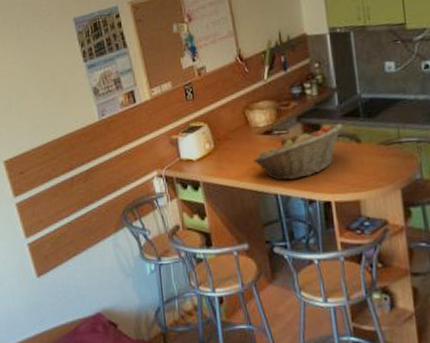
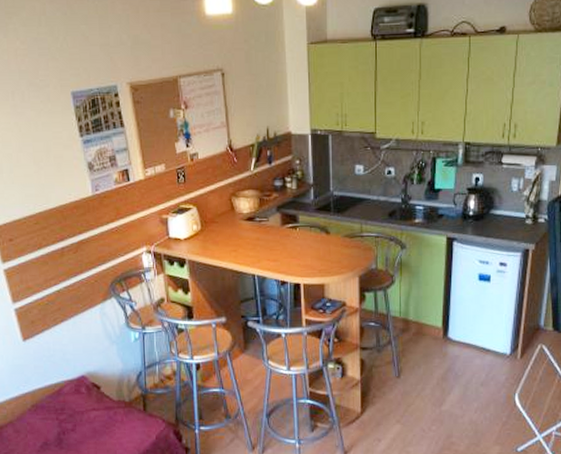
fruit basket: present [253,124,343,181] -> none [235,216,316,263]

